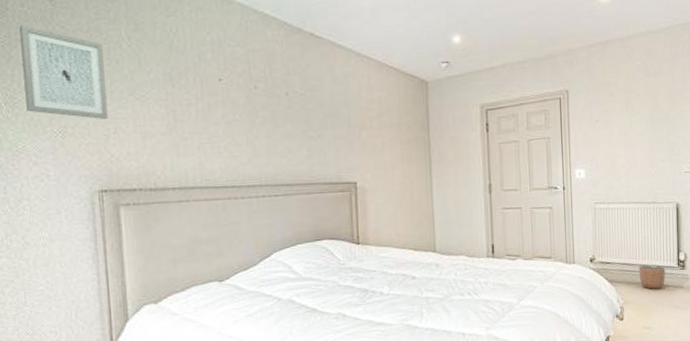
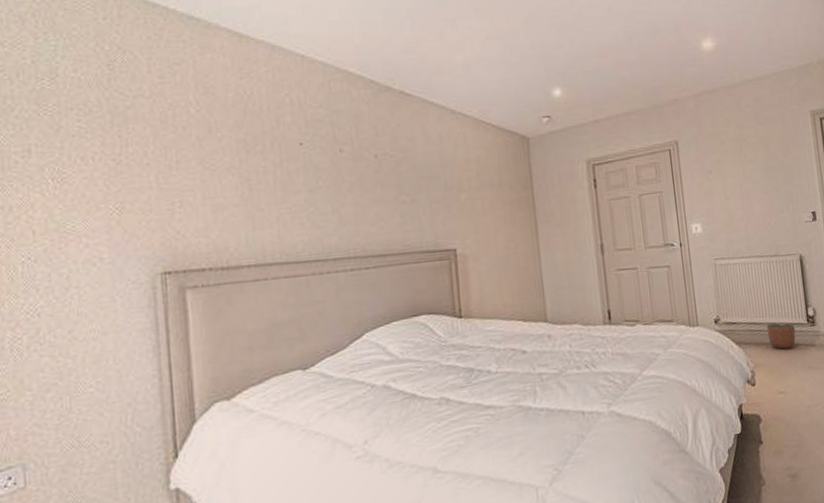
wall art: present [20,25,108,119] -> none [71,92,173,192]

